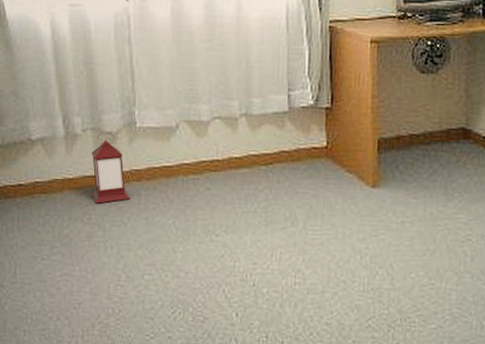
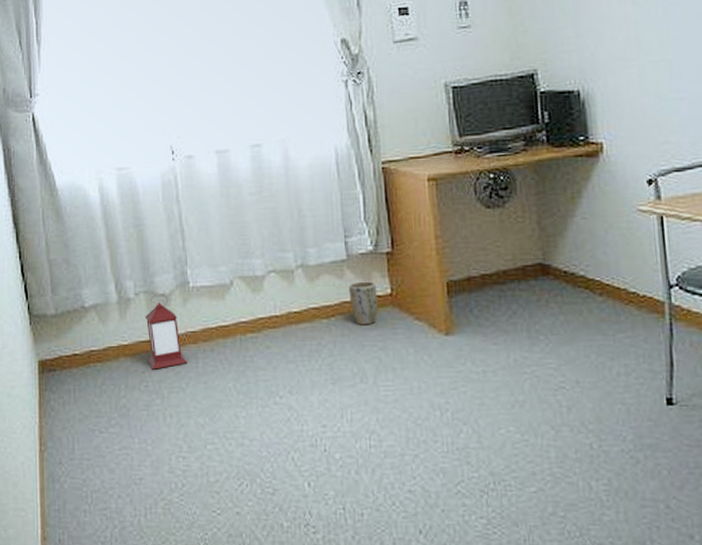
plant pot: none [287,133,314,174] -> present [348,281,378,325]

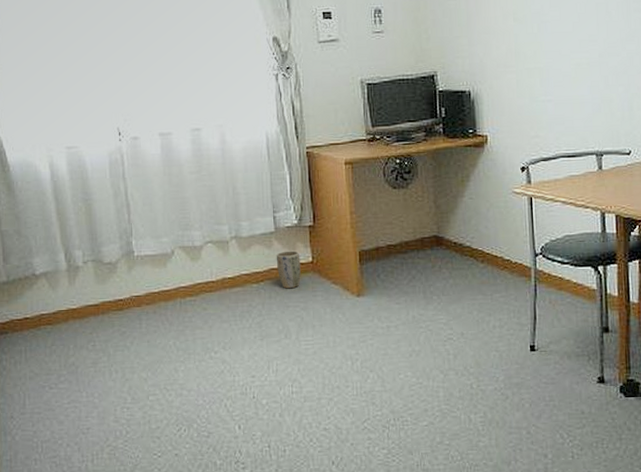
lantern: present [145,293,187,370] -> none [93,261,132,331]

